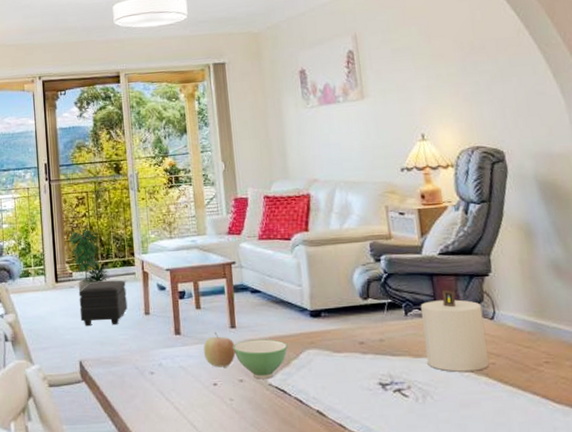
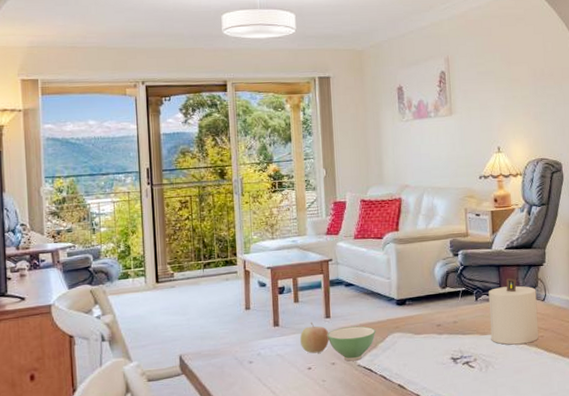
potted plant: present [68,226,111,292] -> none [170,228,213,291]
footstool: present [78,280,128,326] -> none [180,278,229,323]

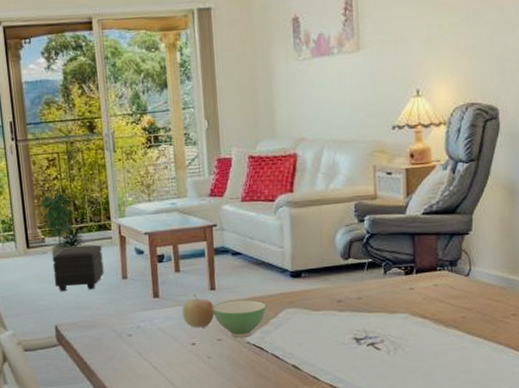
potted plant: none [170,228,213,291] -> present [39,189,86,258]
footstool: none [180,278,229,323] -> present [52,244,104,291]
candle: present [488,278,539,345] -> none [399,249,460,326]

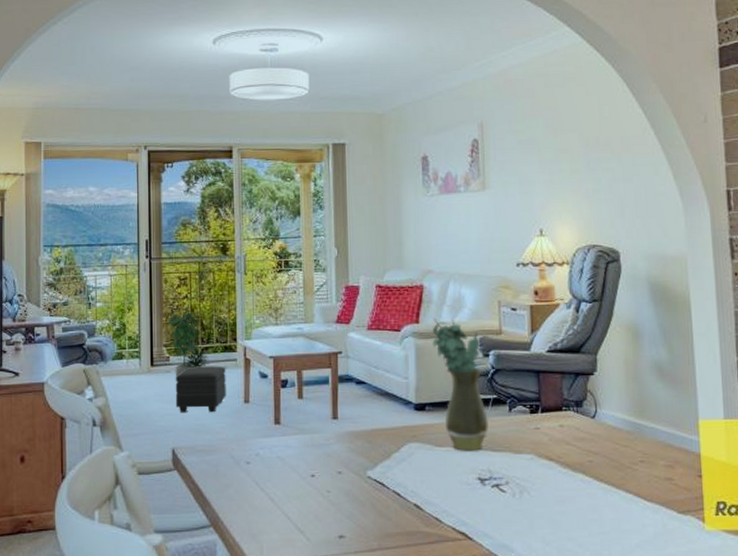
fruit: present [182,294,215,328] -> none [303,423,336,459]
bowl: present [212,299,267,338] -> none [333,431,390,472]
vase: none [307,186,364,314] -> present [432,318,488,451]

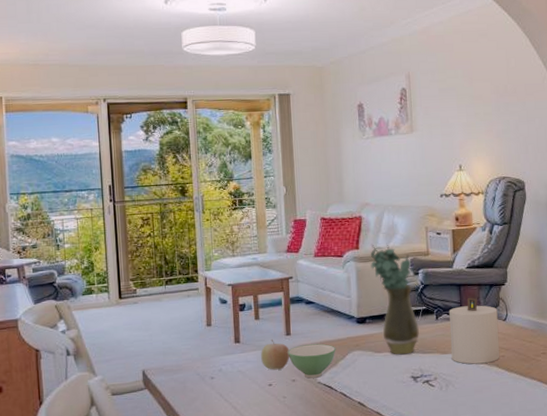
potted plant: present [167,308,210,377] -> none [132,245,174,307]
footstool: present [175,366,226,412] -> none [142,295,190,338]
fruit: none [303,423,336,459] -> present [261,339,290,370]
bowl: none [333,431,390,472] -> present [287,343,336,379]
candle: none [524,388,587,469] -> present [449,297,500,364]

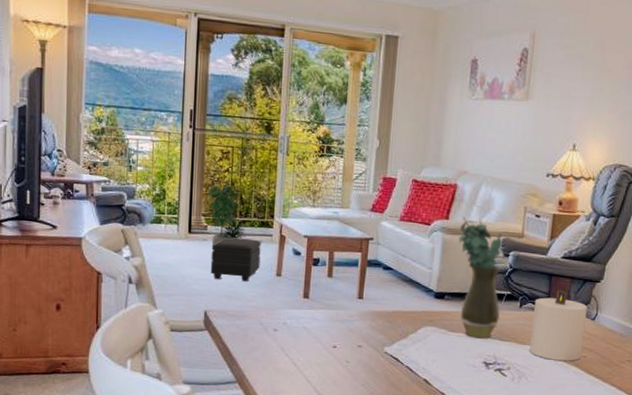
potted plant: none [132,245,174,307] -> present [206,181,247,246]
footstool: none [142,295,190,338] -> present [210,237,261,281]
fruit: present [261,339,290,370] -> none [329,300,360,333]
bowl: present [287,343,336,379] -> none [357,311,409,348]

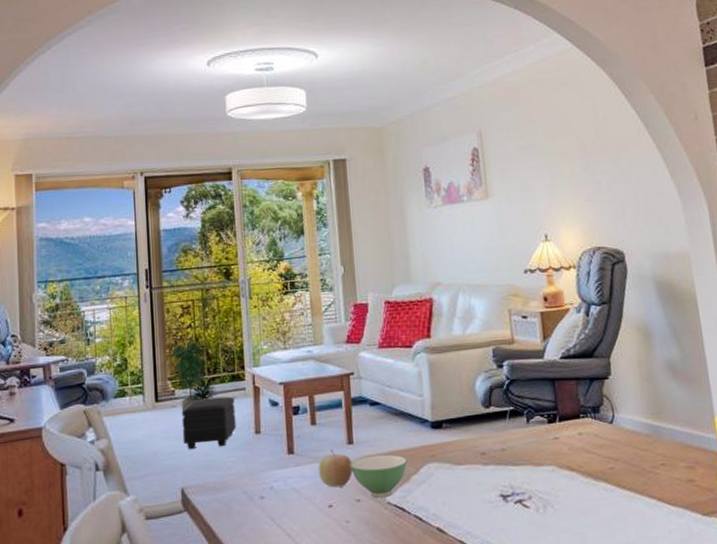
fruit: none [329,300,360,333] -> present [319,449,353,488]
bowl: none [357,311,409,348] -> present [350,454,408,498]
vase: present [458,216,503,339] -> none [445,331,508,468]
candle: present [529,290,588,361] -> none [541,395,609,479]

